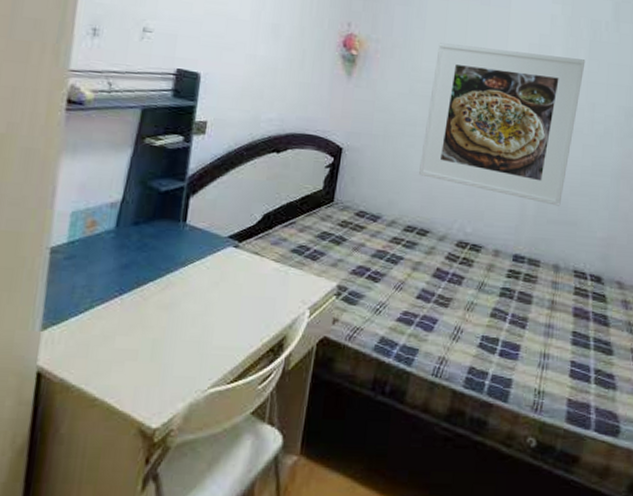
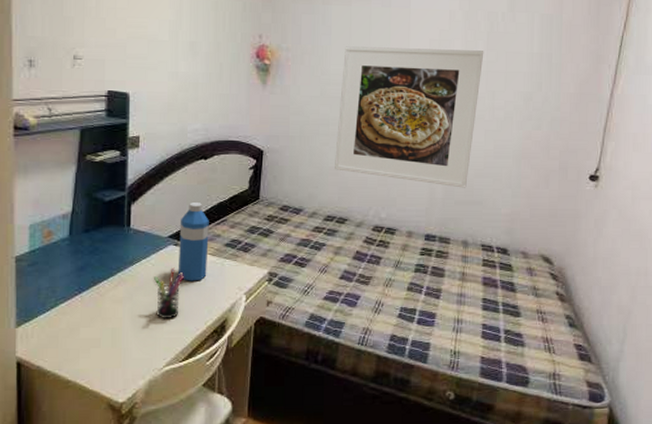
pen holder: none [206,272,242,332] -> present [153,267,184,318]
water bottle: none [234,200,276,290] -> present [177,202,209,281]

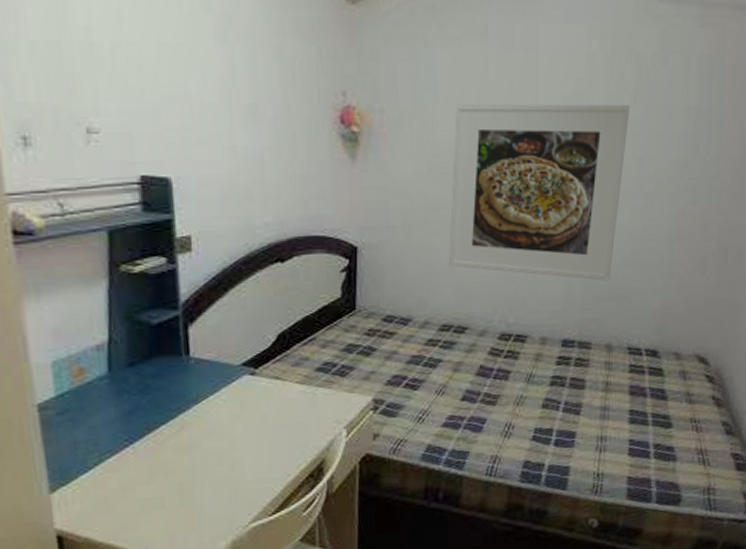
pen holder: present [153,267,184,318] -> none [226,402,266,466]
water bottle: present [177,202,209,281] -> none [255,318,295,418]

